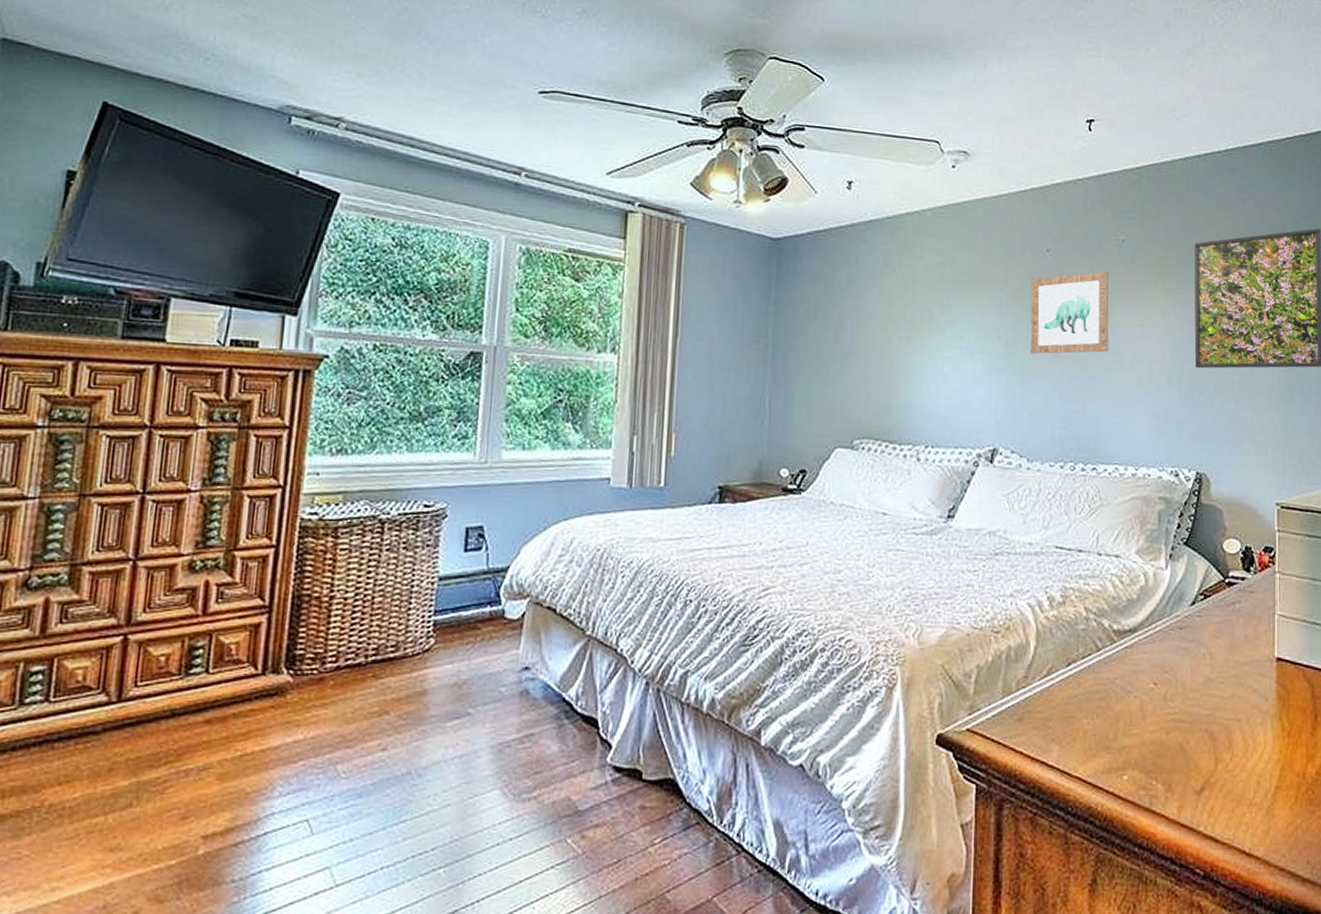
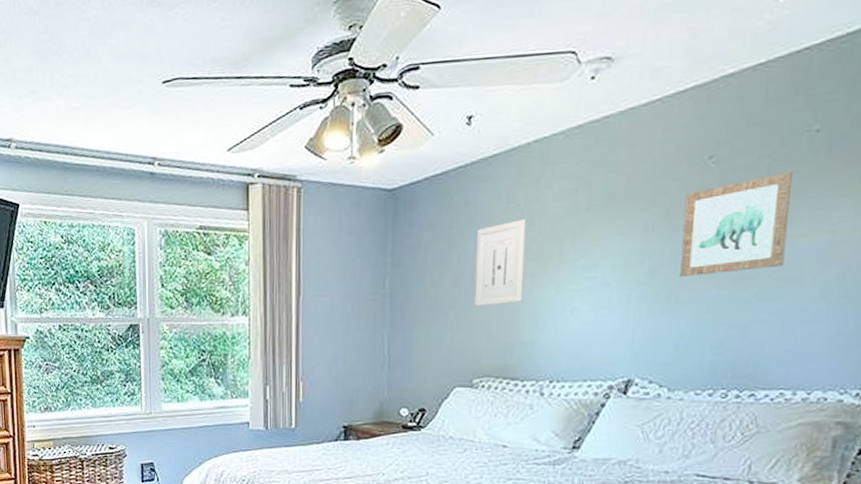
wall art: none [854,284,901,365] -> present [474,219,526,306]

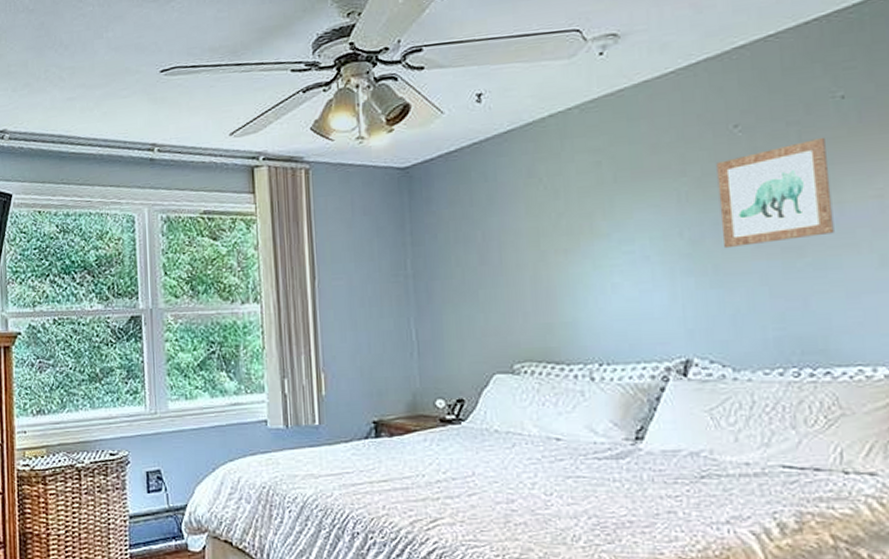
wall art: present [474,219,526,306] -> none [500,194,558,285]

